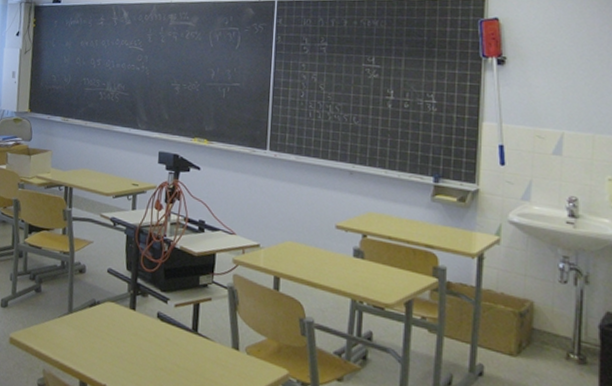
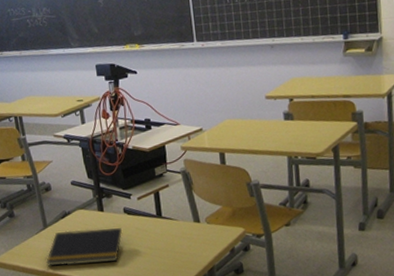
notepad: none [62,321,151,372] -> present [46,228,122,267]

